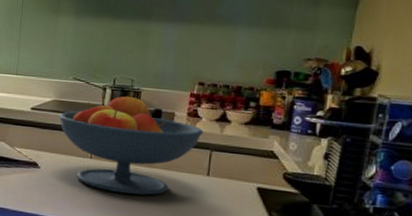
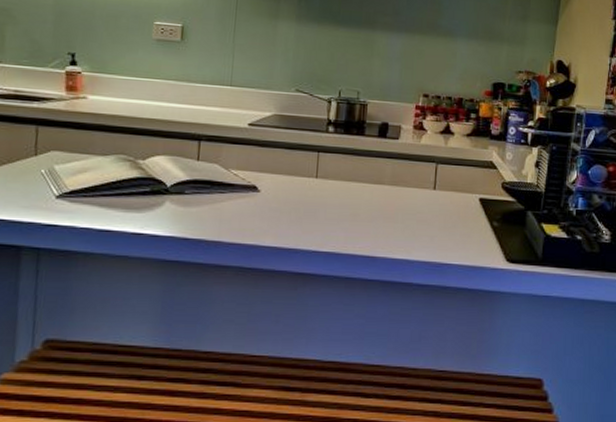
fruit bowl: present [59,94,204,196] -> none [280,107,430,214]

